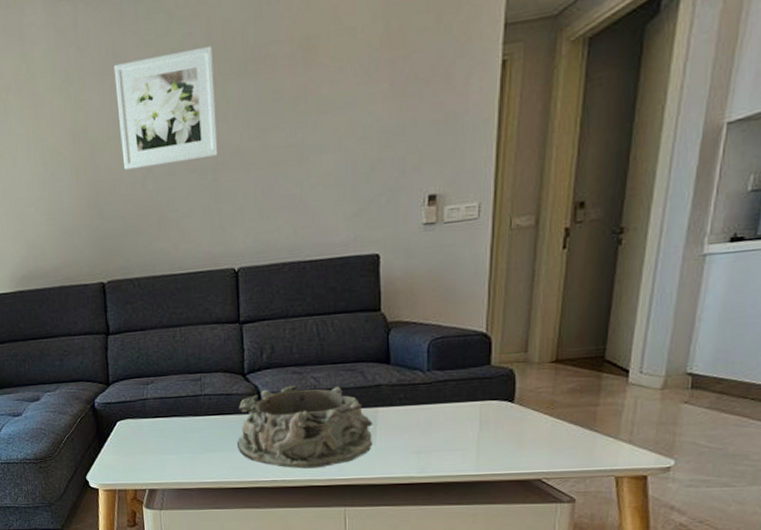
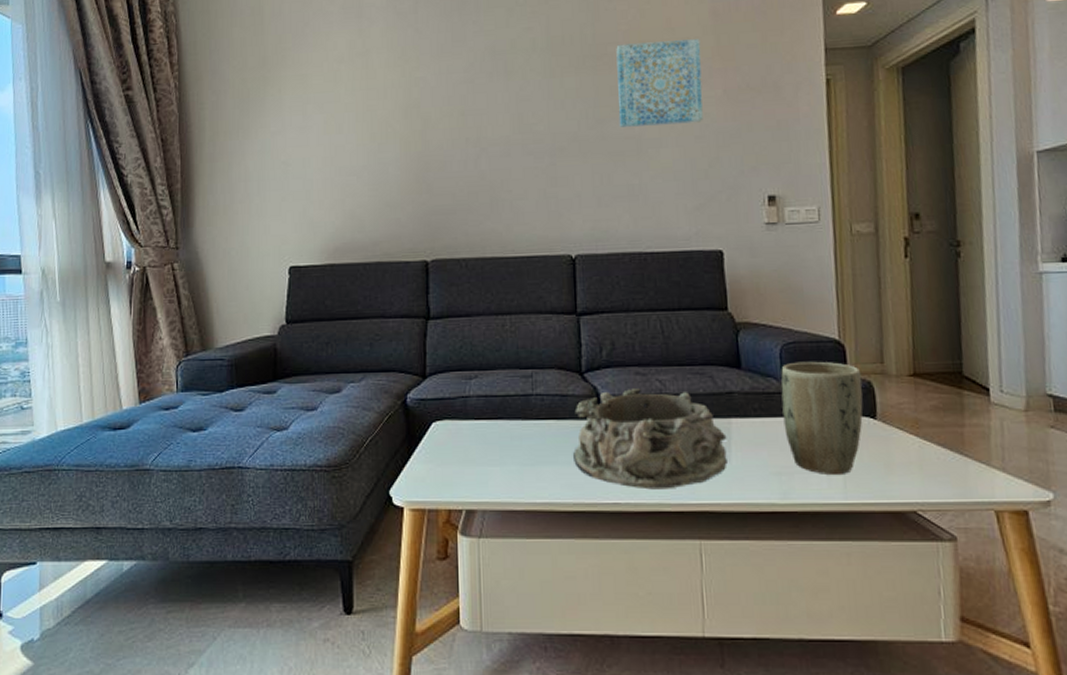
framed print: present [113,45,218,170] -> none [452,40,555,148]
wall art: none [279,27,369,135] -> present [616,39,703,127]
plant pot: none [426,353,505,452] -> present [781,361,863,474]

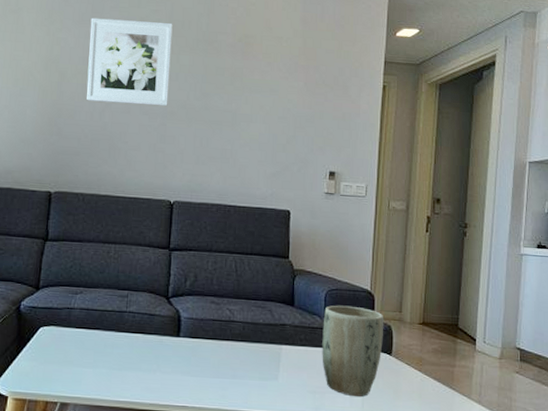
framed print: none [452,40,555,148] -> present [86,17,173,107]
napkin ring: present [573,387,727,490] -> none [154,313,277,398]
wall art: present [616,39,703,127] -> none [220,35,291,106]

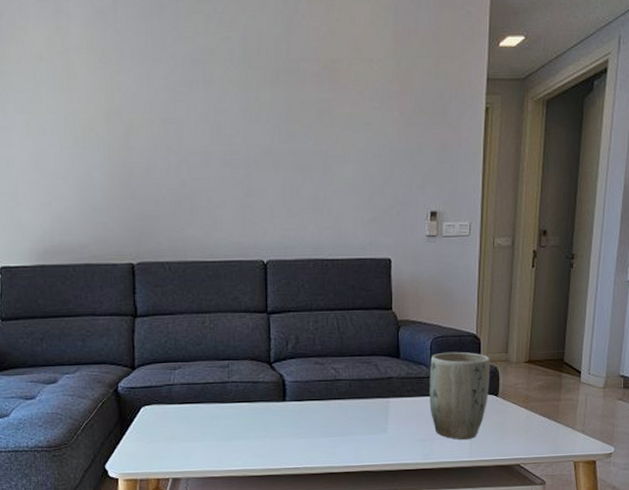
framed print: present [86,17,173,107] -> none [152,52,251,155]

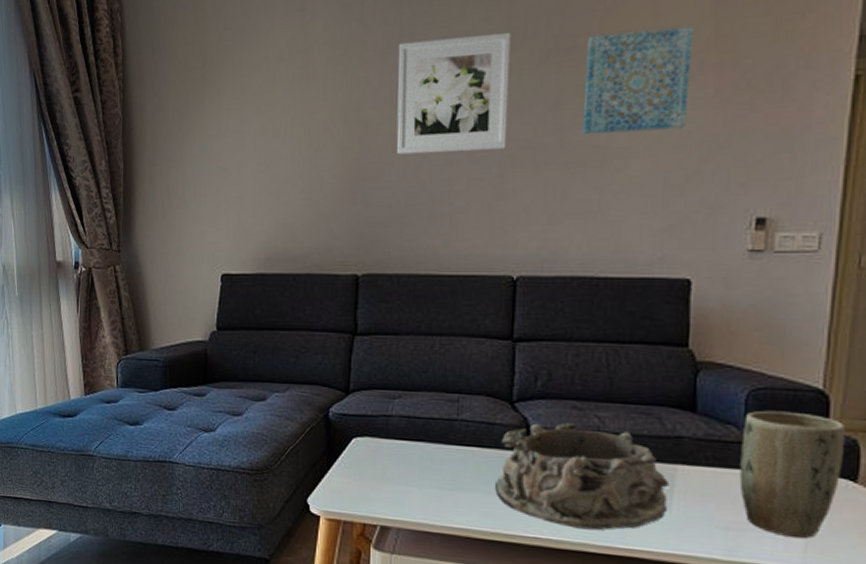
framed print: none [152,52,251,155] -> present [396,32,511,155]
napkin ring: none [262,375,385,456] -> present [495,422,670,531]
wall art: none [307,61,383,143] -> present [582,27,694,134]

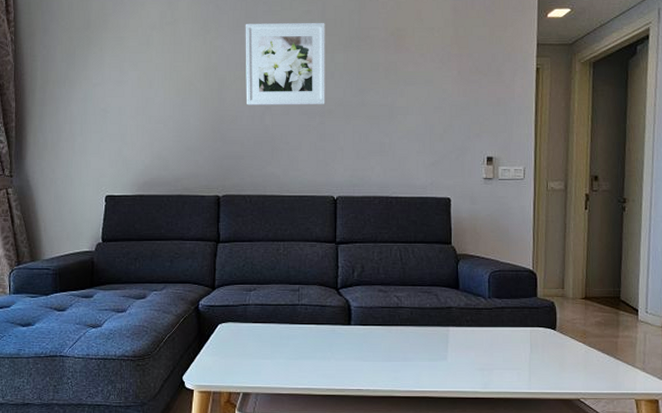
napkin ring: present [495,422,670,531] -> none [328,301,445,380]
wall art: present [582,27,694,134] -> none [376,29,443,96]
plant pot: present [739,410,846,538] -> none [487,285,548,371]

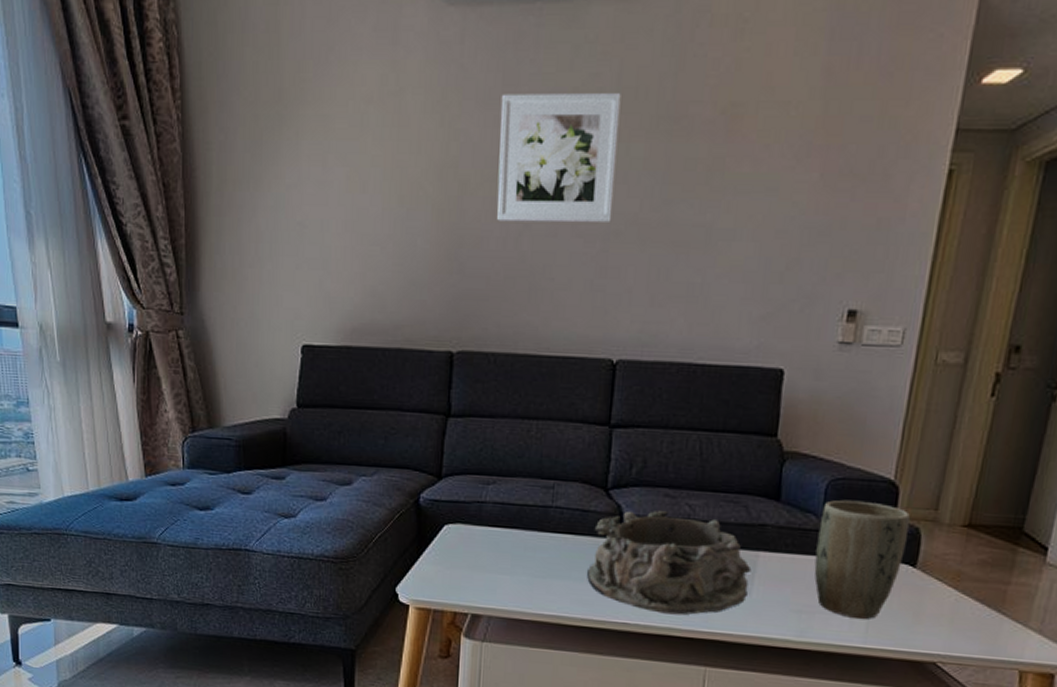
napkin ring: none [328,301,445,380] -> present [587,510,752,615]
plant pot: none [487,285,548,371] -> present [814,499,911,619]

